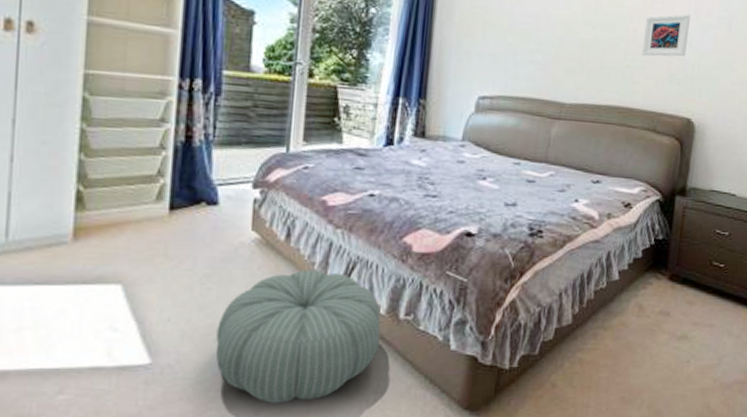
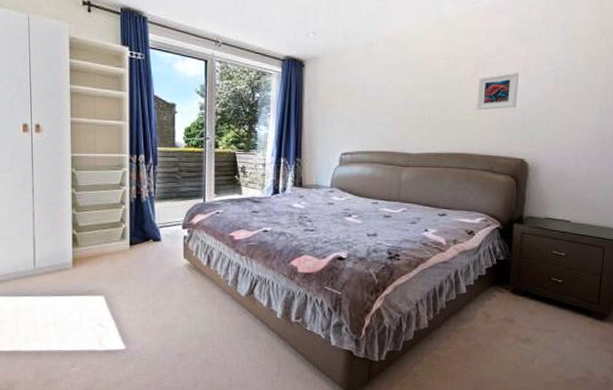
pouf: present [215,269,381,403] -> none [166,285,278,380]

